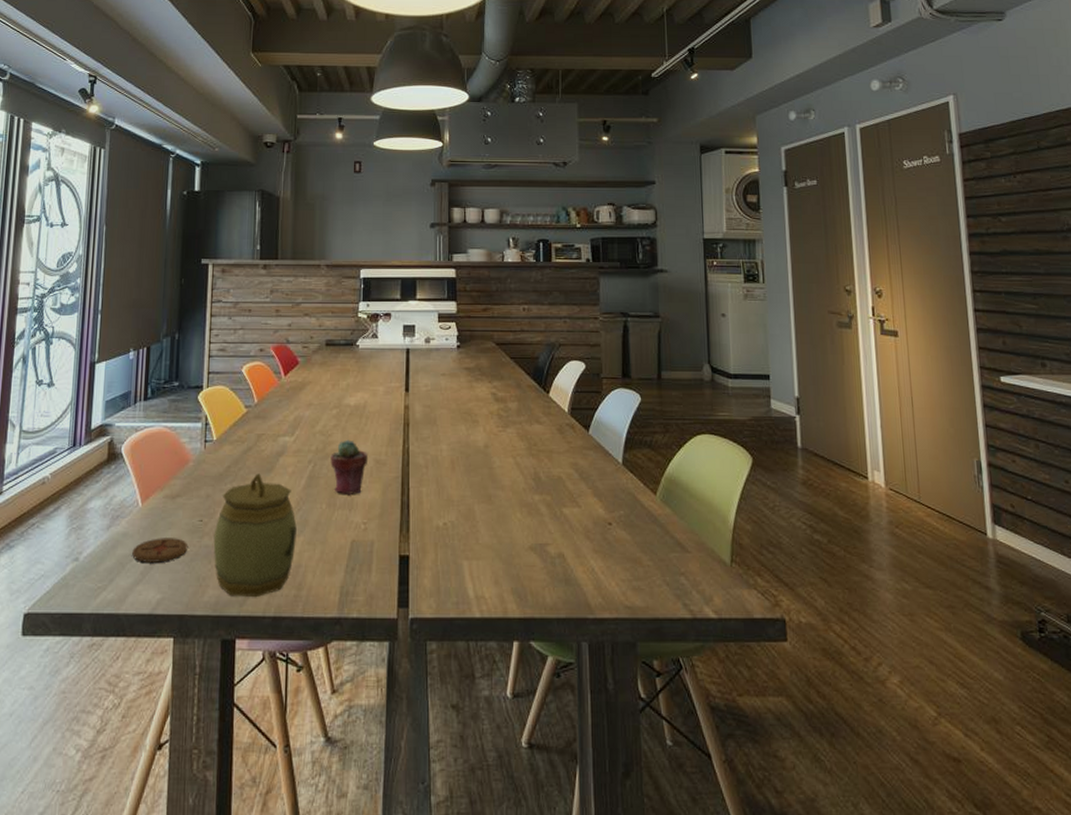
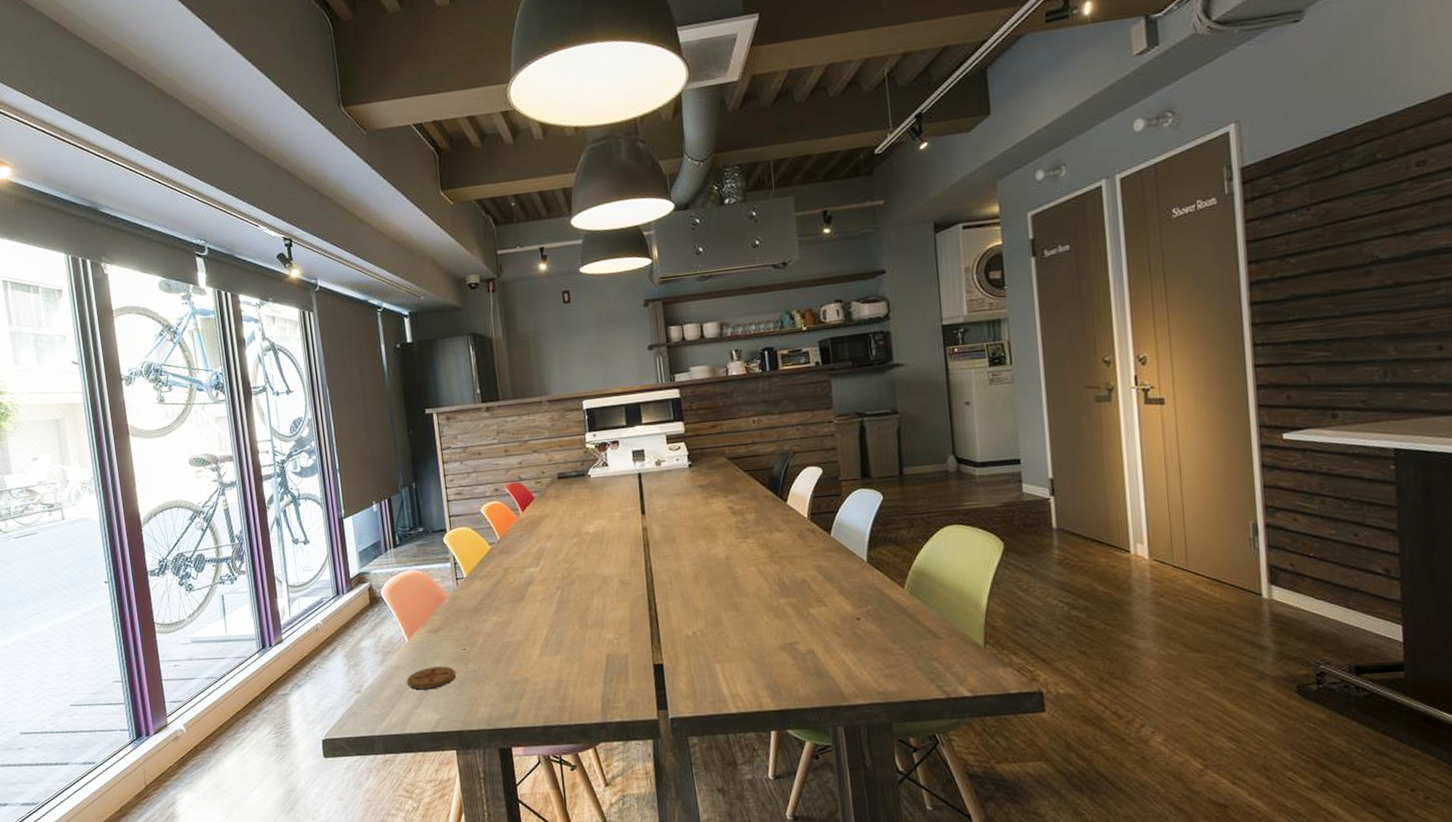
jar: present [213,473,297,597] -> none [477,603,555,712]
potted succulent: present [330,439,368,496] -> none [576,564,613,615]

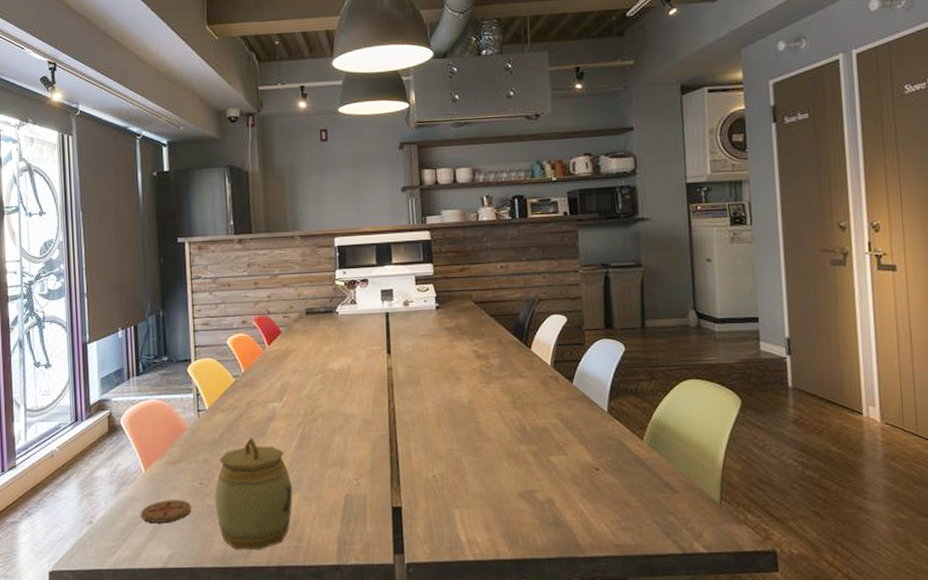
jar: none [477,603,555,712] -> present [214,438,293,550]

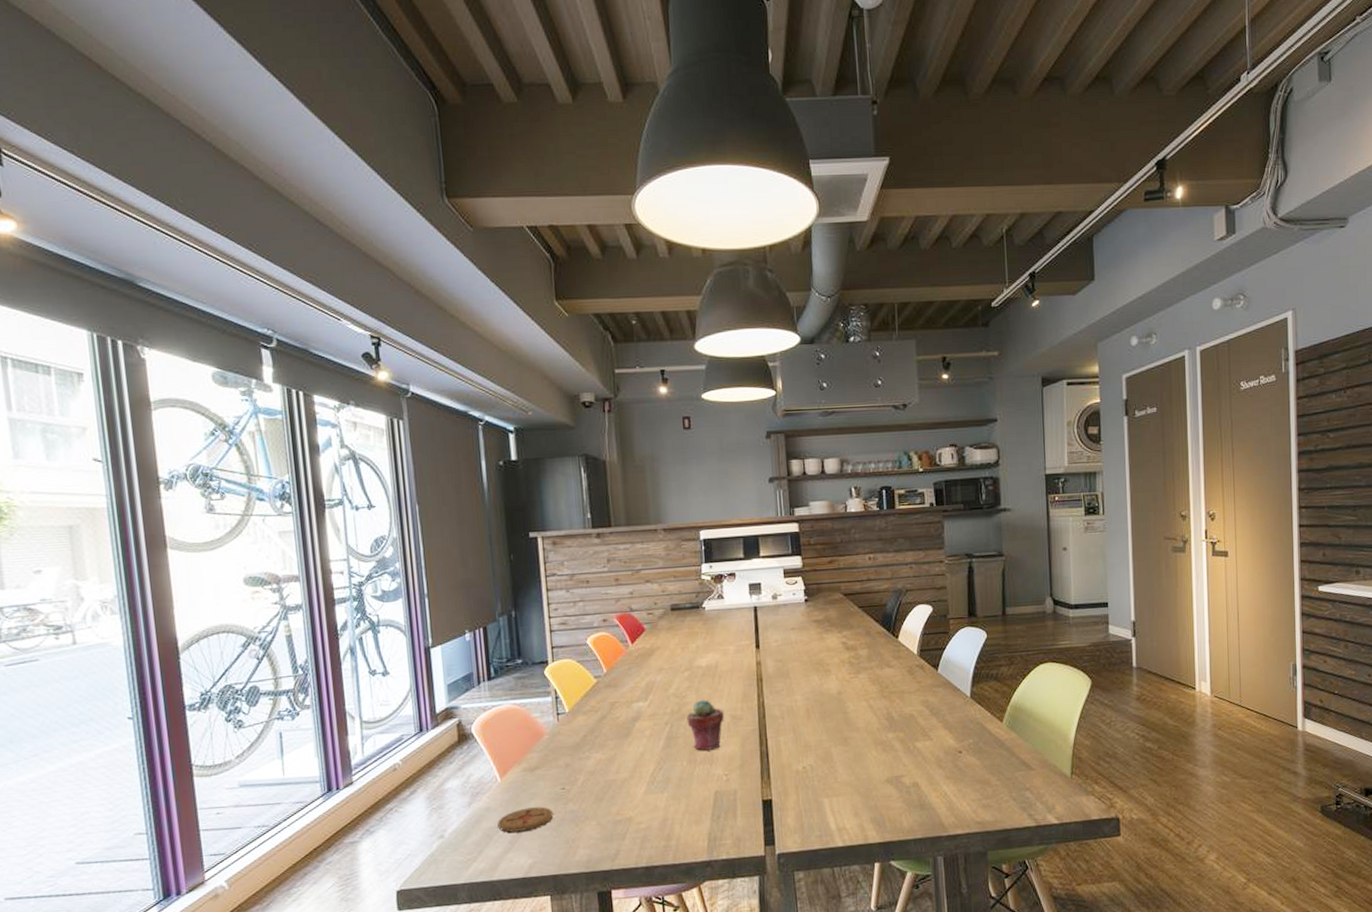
jar: present [214,438,293,550] -> none [577,739,661,853]
potted succulent: none [319,402,355,454] -> present [686,699,724,751]

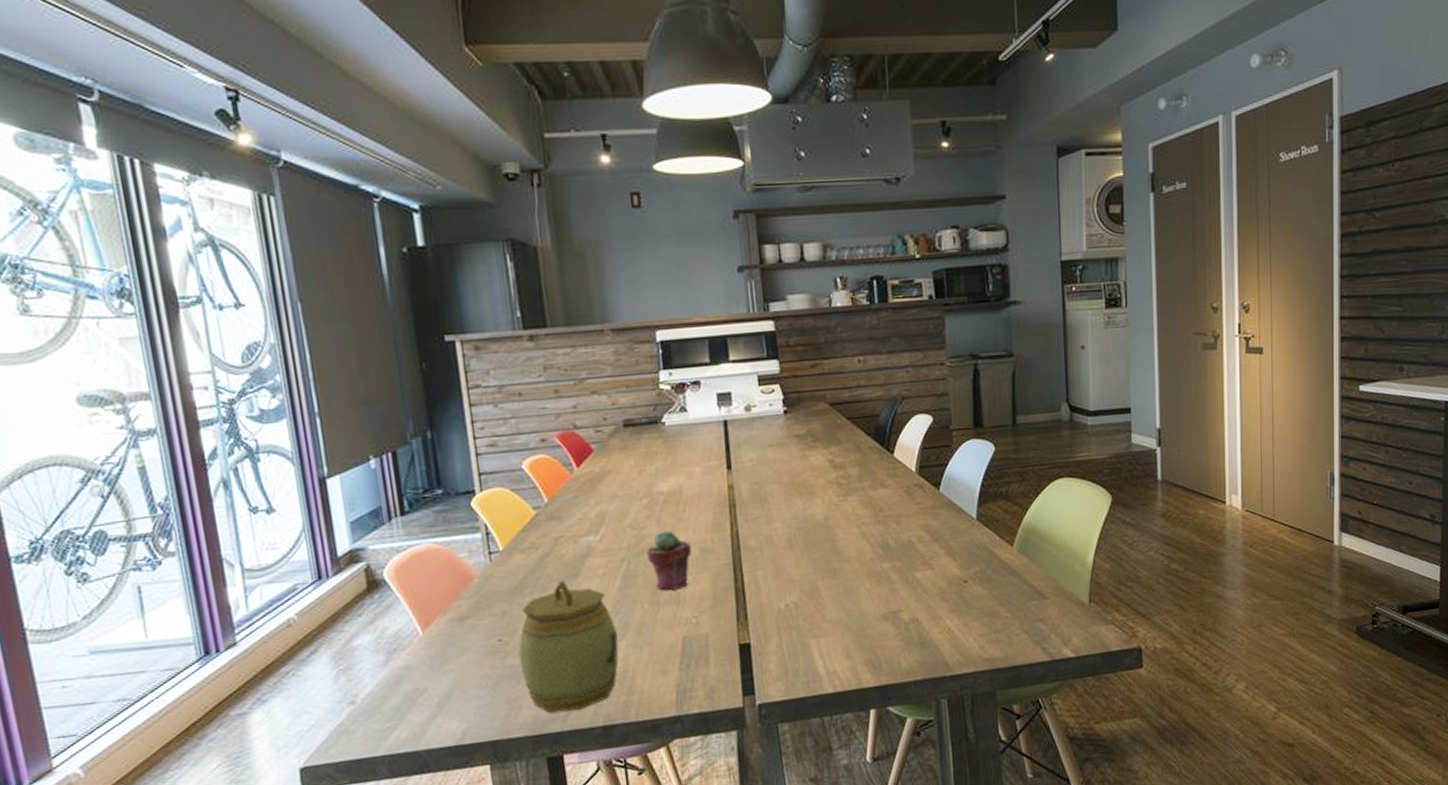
coaster: present [497,806,554,832] -> none [421,662,490,694]
jar: none [577,739,661,853] -> present [518,580,619,713]

